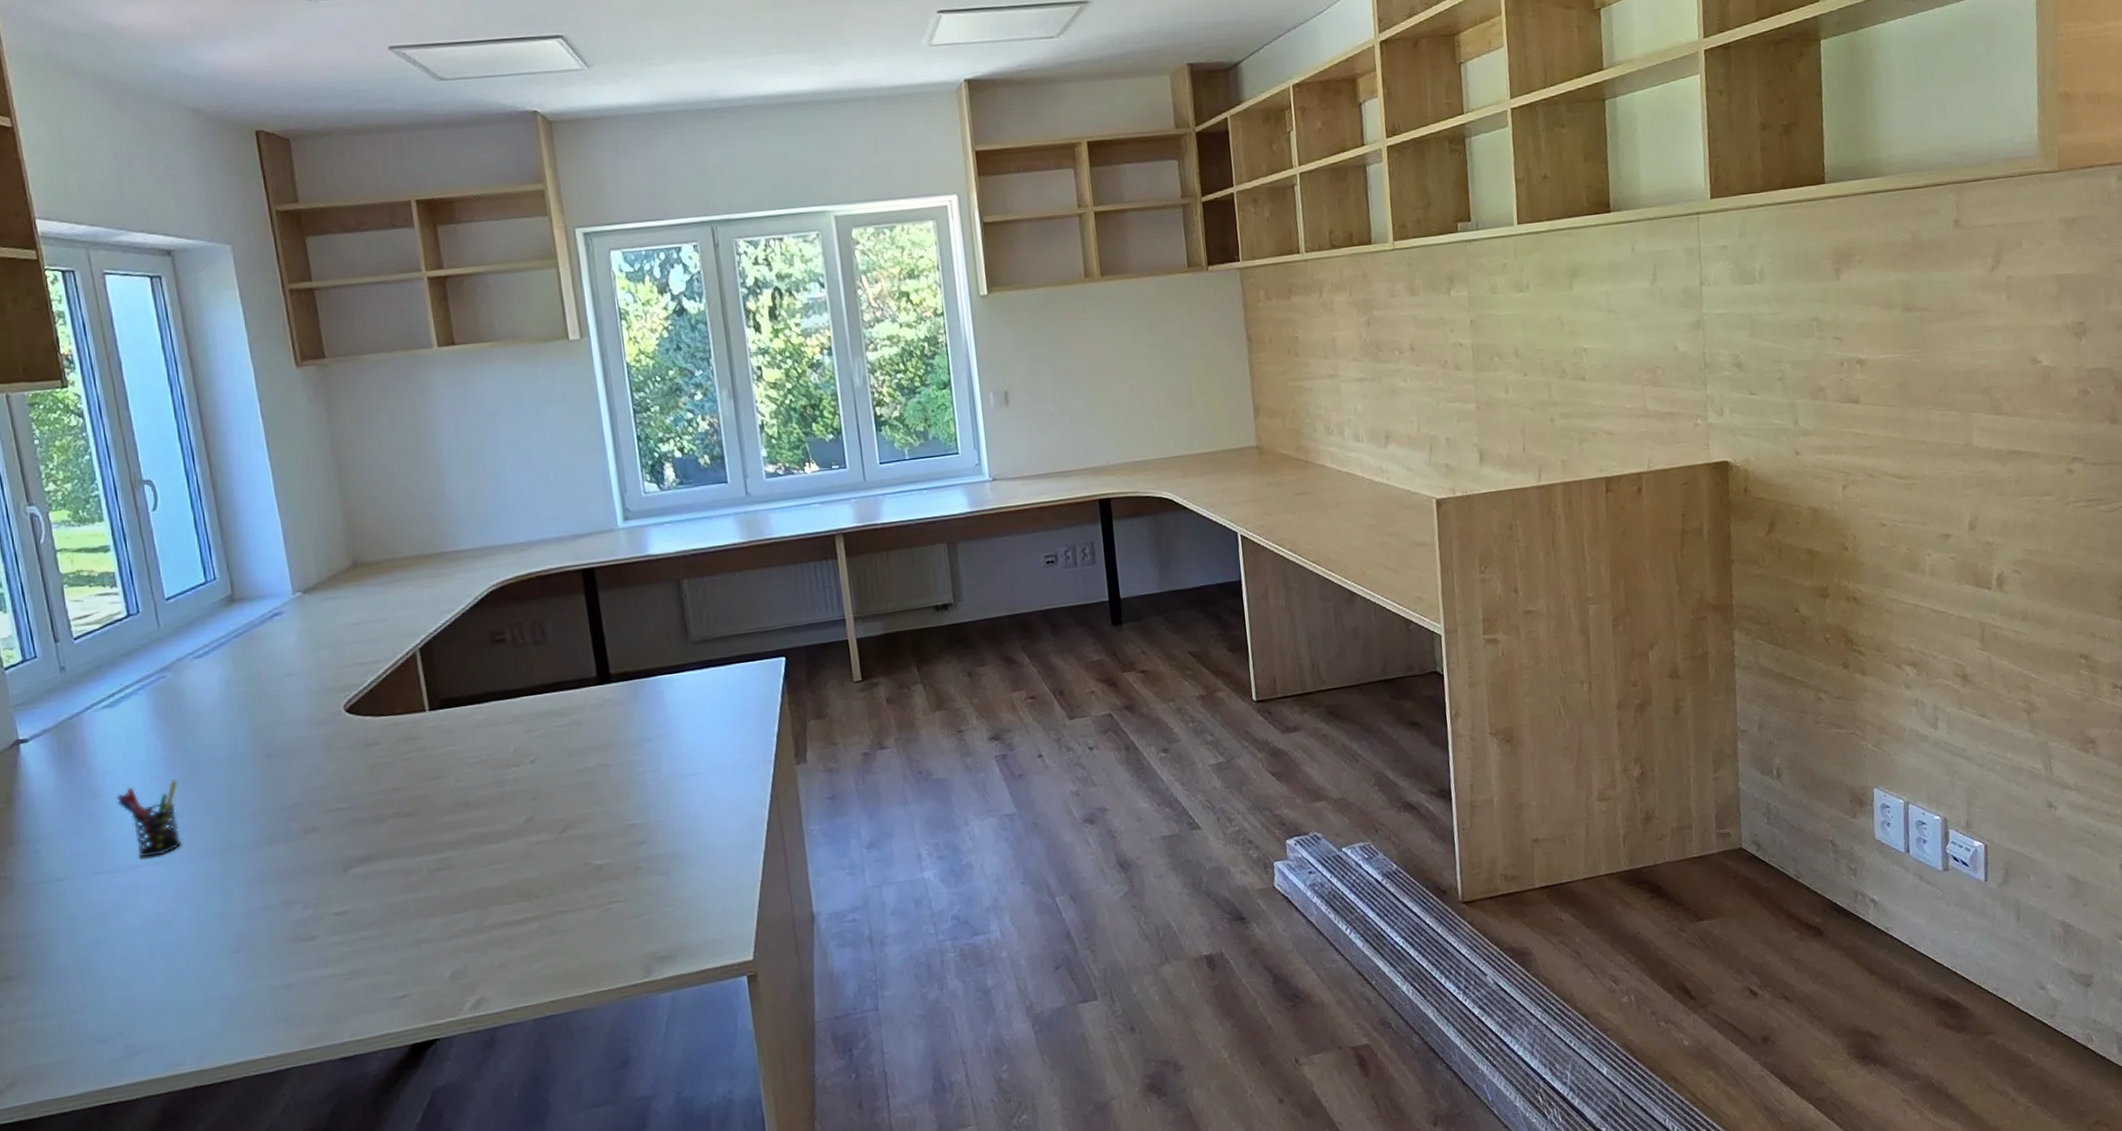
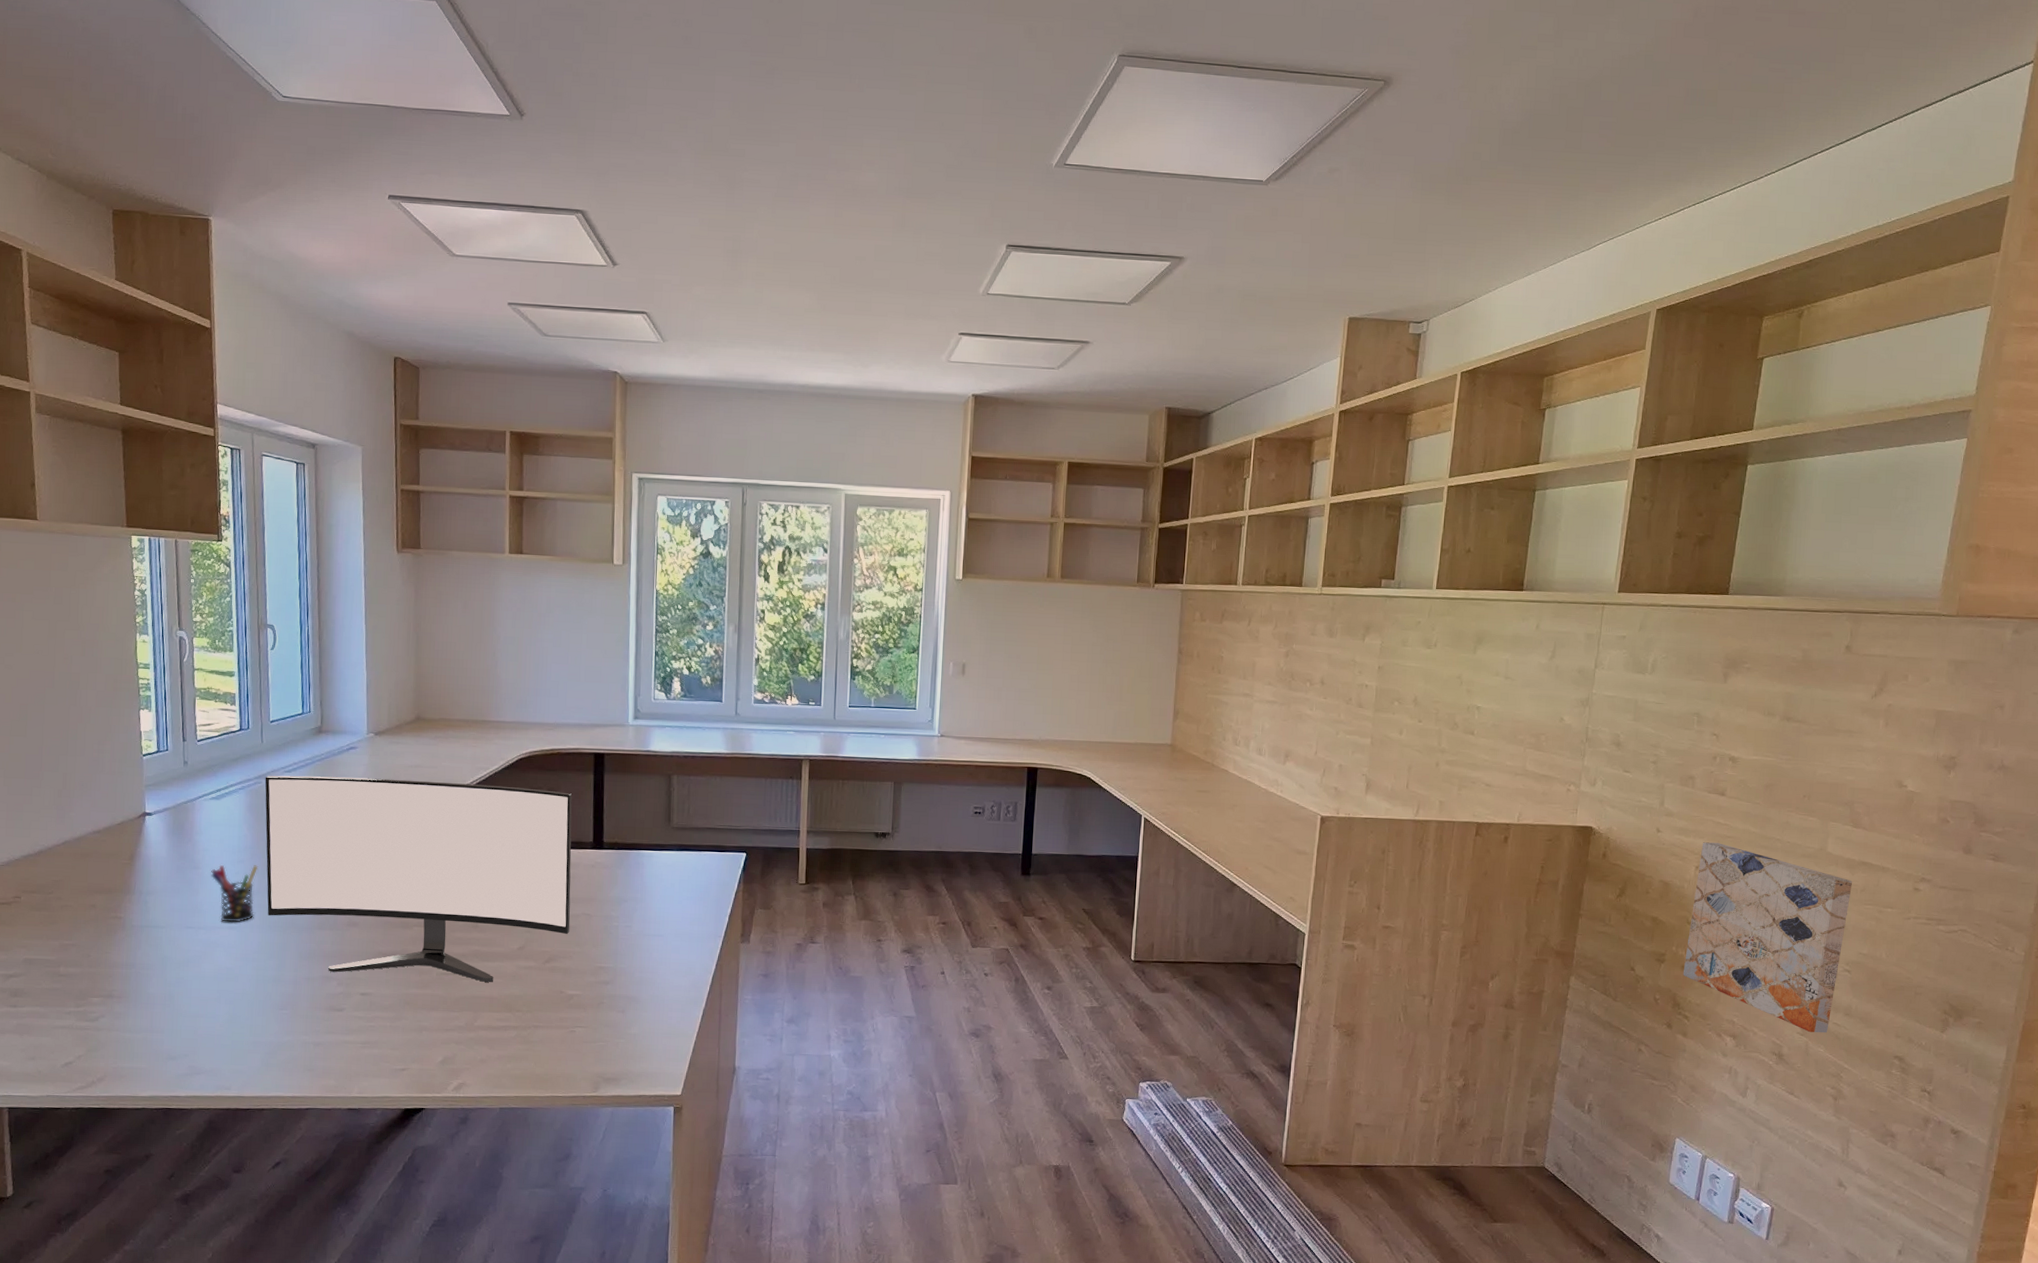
monitor: none [169,622,586,895] -> present [265,775,572,982]
wall art: none [1845,455,2008,646] -> present [1683,842,1852,1033]

